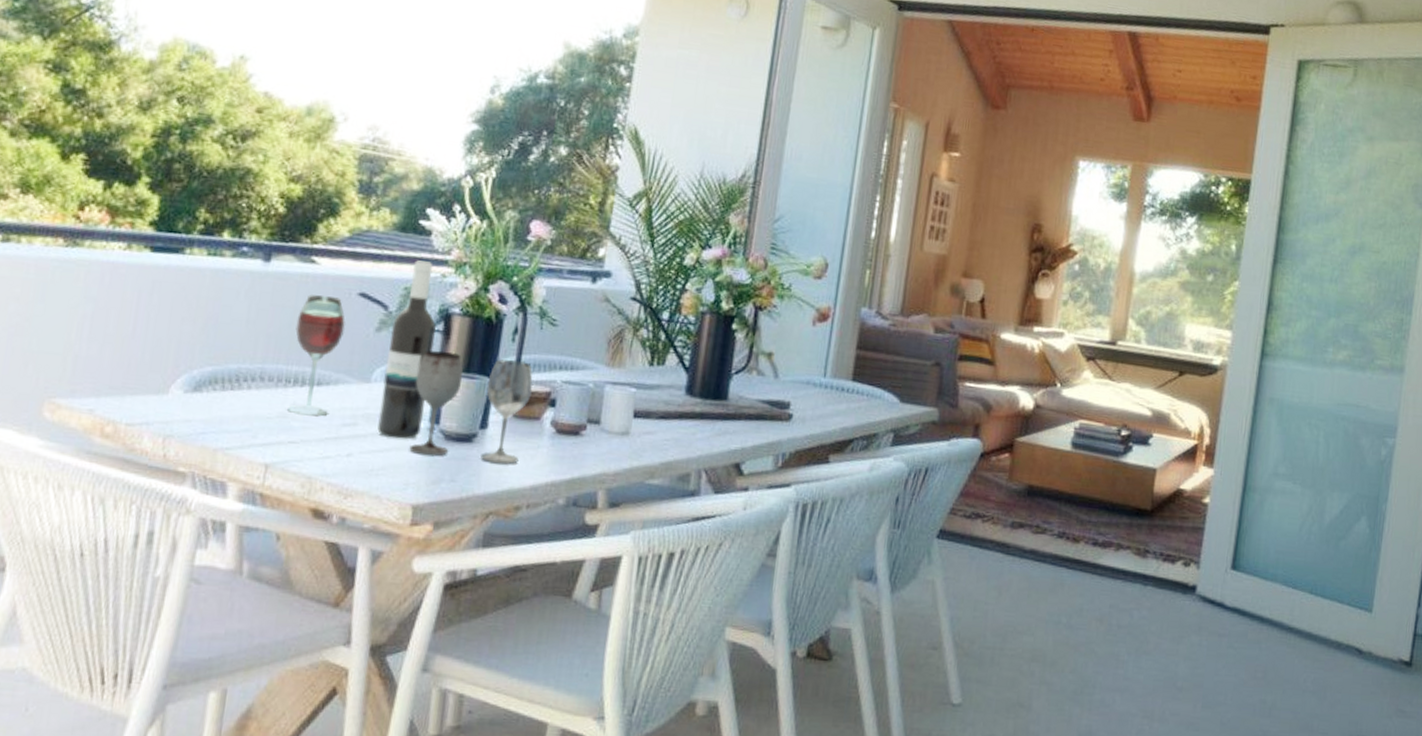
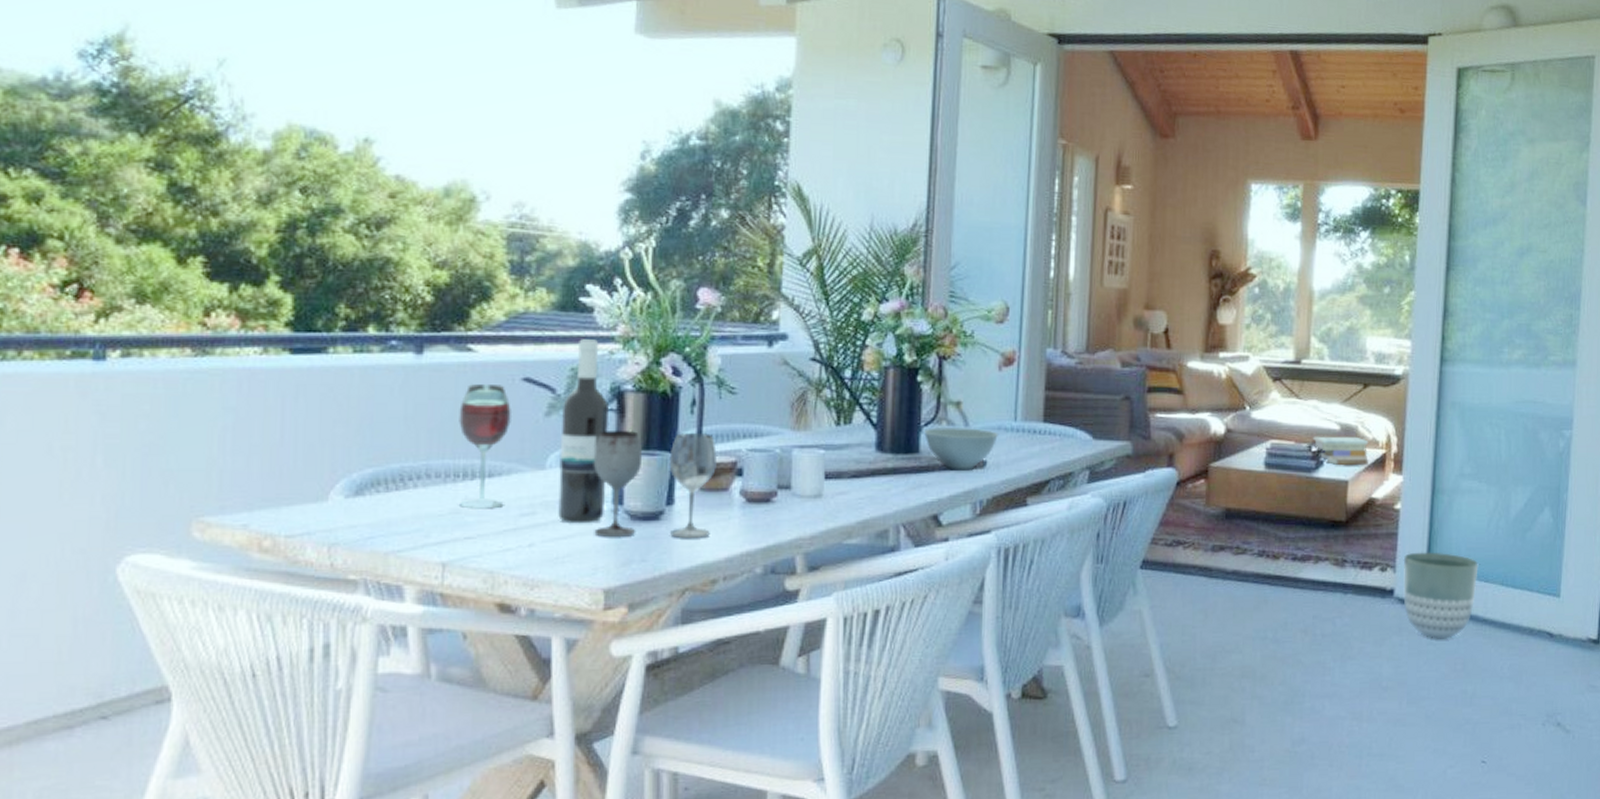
bowl: none [734,376,807,423] -> present [924,426,998,471]
books: none [1123,420,1181,455] -> present [1313,436,1369,466]
planter: none [1205,549,1288,644] -> present [1403,552,1479,639]

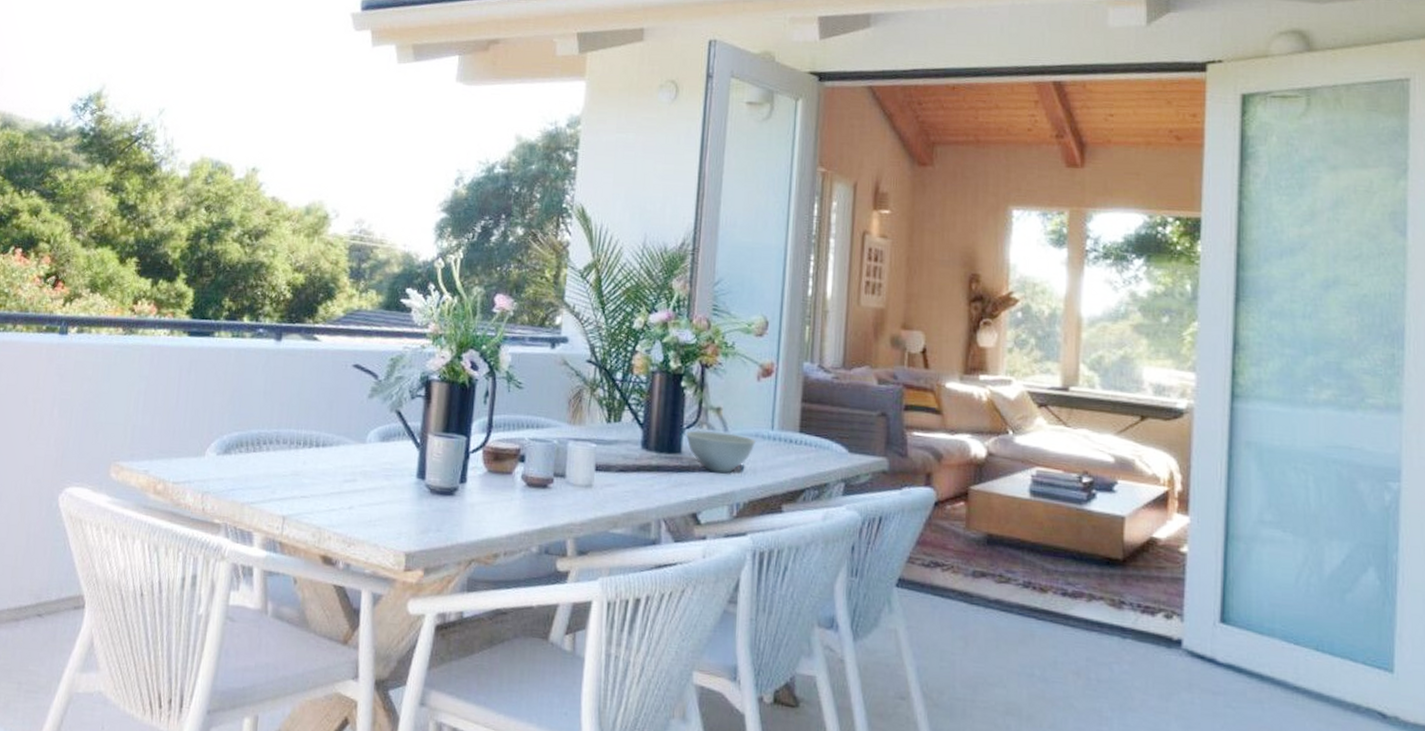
wineglass: present [459,384,511,509] -> none [299,368,343,474]
wine bottle: present [557,339,610,522] -> none [373,334,418,493]
wineglass: present [594,431,717,538] -> none [401,414,504,515]
books: present [1313,436,1369,466] -> none [1084,466,1148,502]
planter: present [1403,552,1479,639] -> none [1192,601,1286,704]

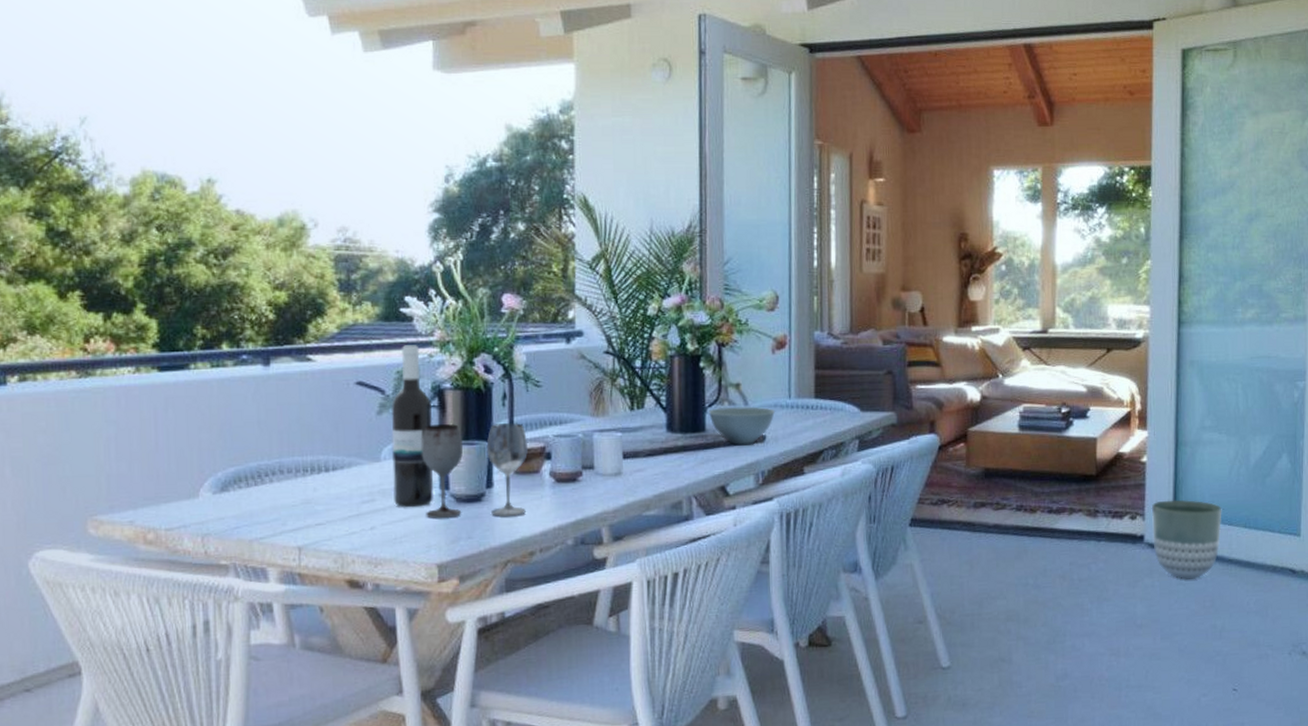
wine bottle: none [373,334,418,493] -> present [390,345,435,507]
wineglass: none [401,414,504,515] -> present [422,423,528,519]
planter: none [1192,601,1286,704] -> present [1151,500,1222,579]

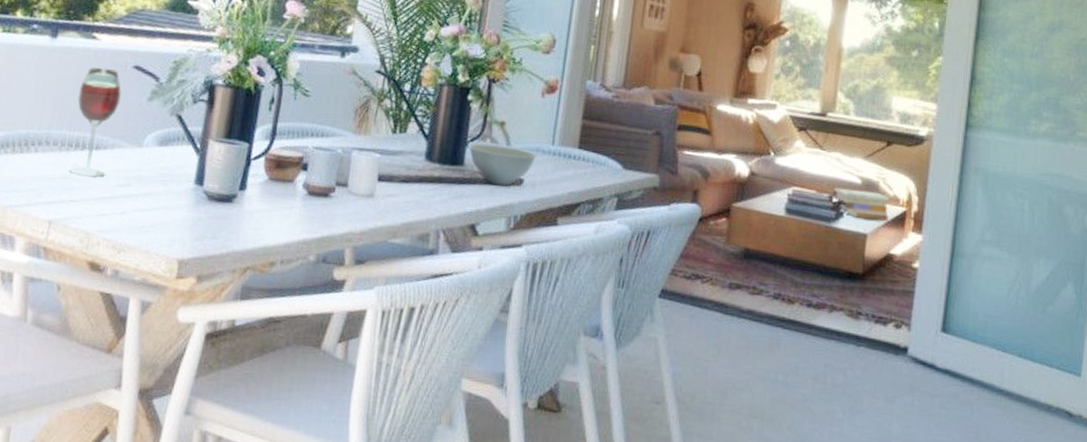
wineglass: none [303,389,348,499] -> present [69,67,122,178]
wine bottle: present [390,345,435,507] -> none [148,36,201,199]
wineglass: present [422,423,528,519] -> none [176,118,287,223]
books: none [1062,397,1115,425] -> present [834,187,890,221]
planter: present [1151,500,1222,579] -> none [916,313,996,405]

